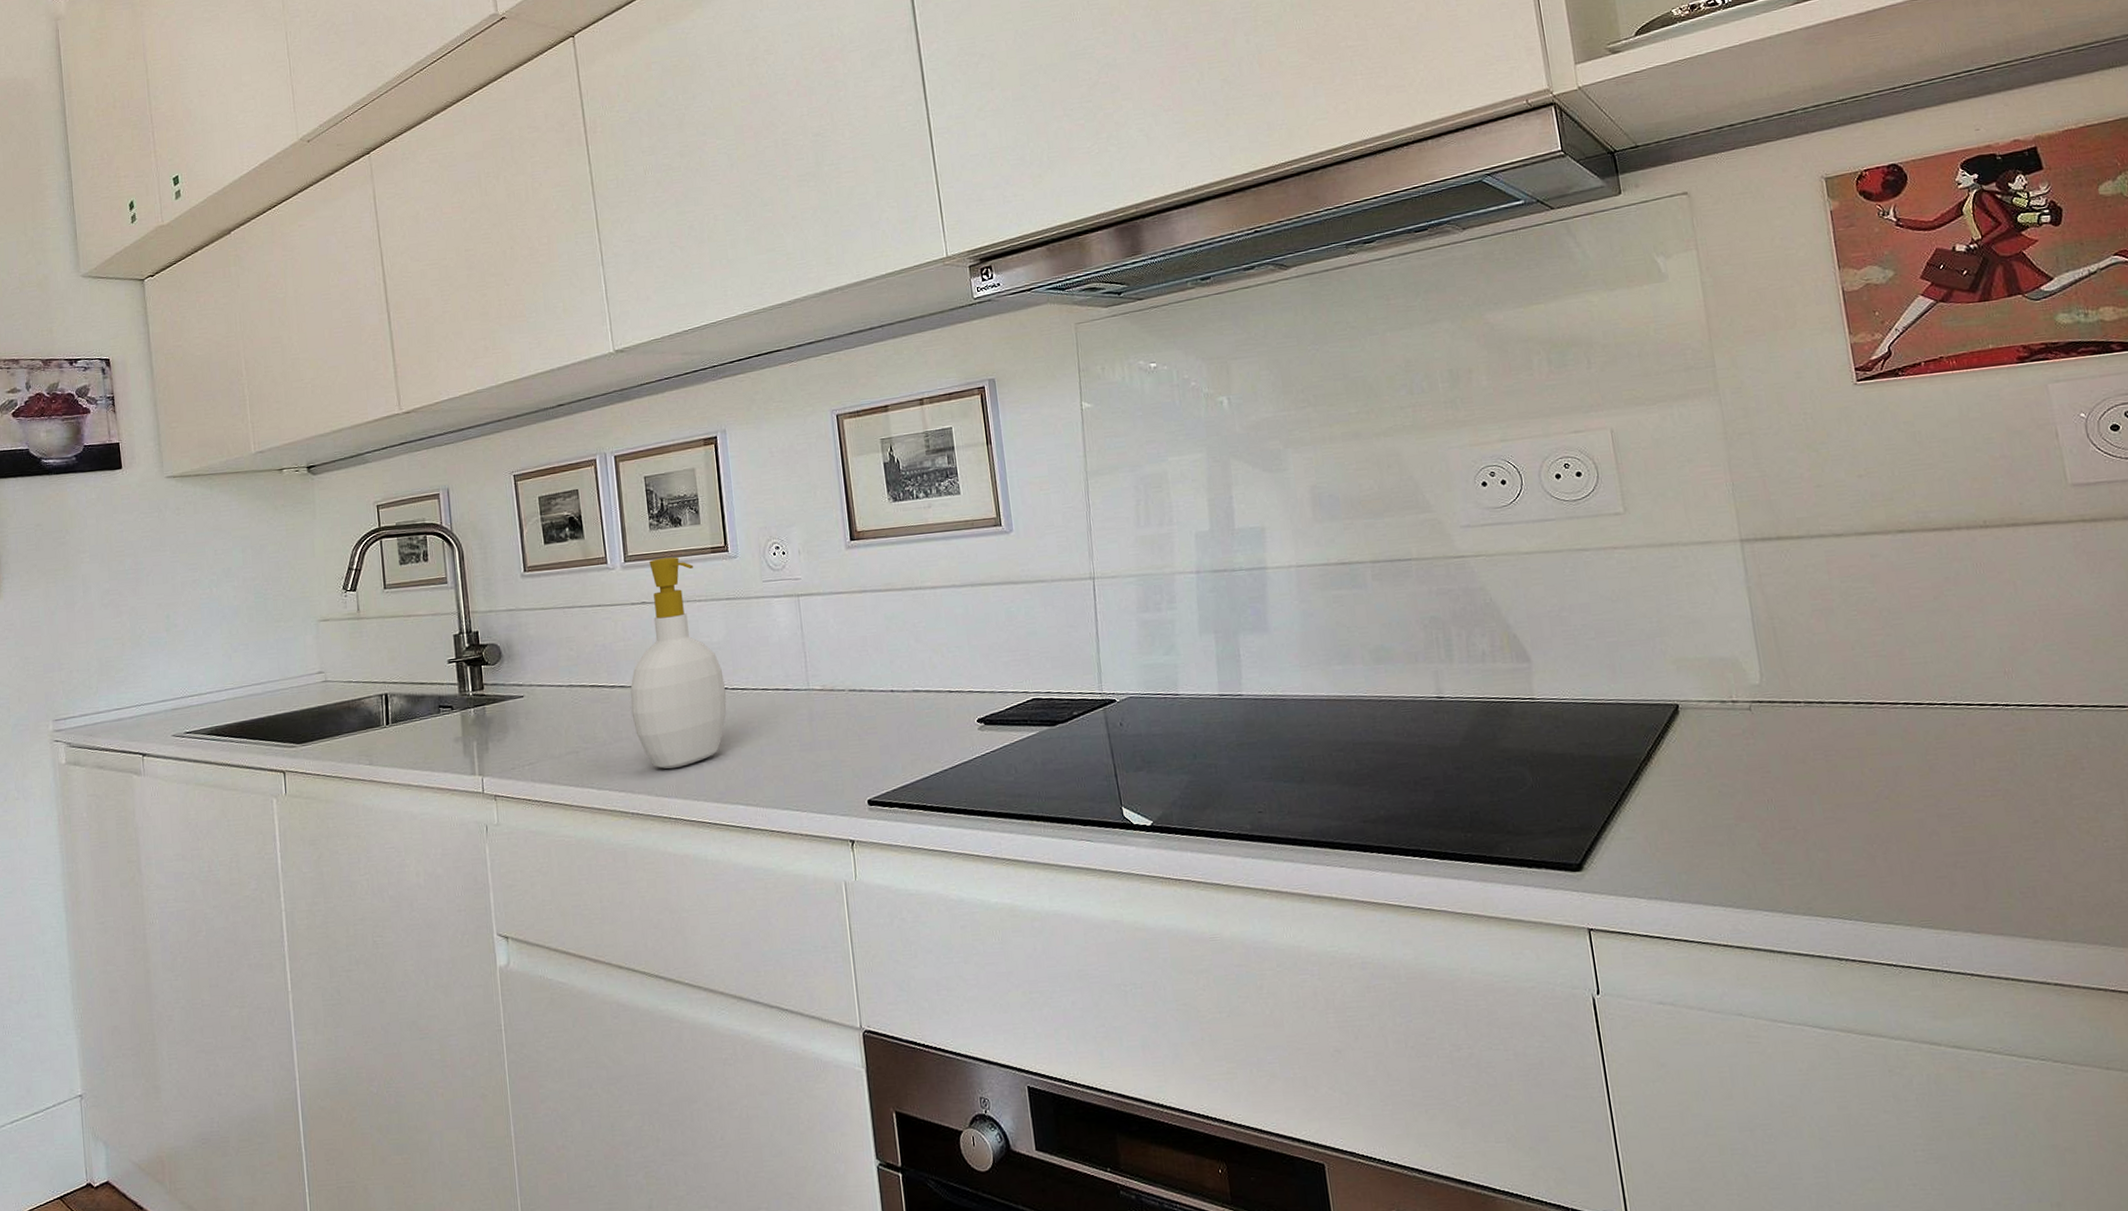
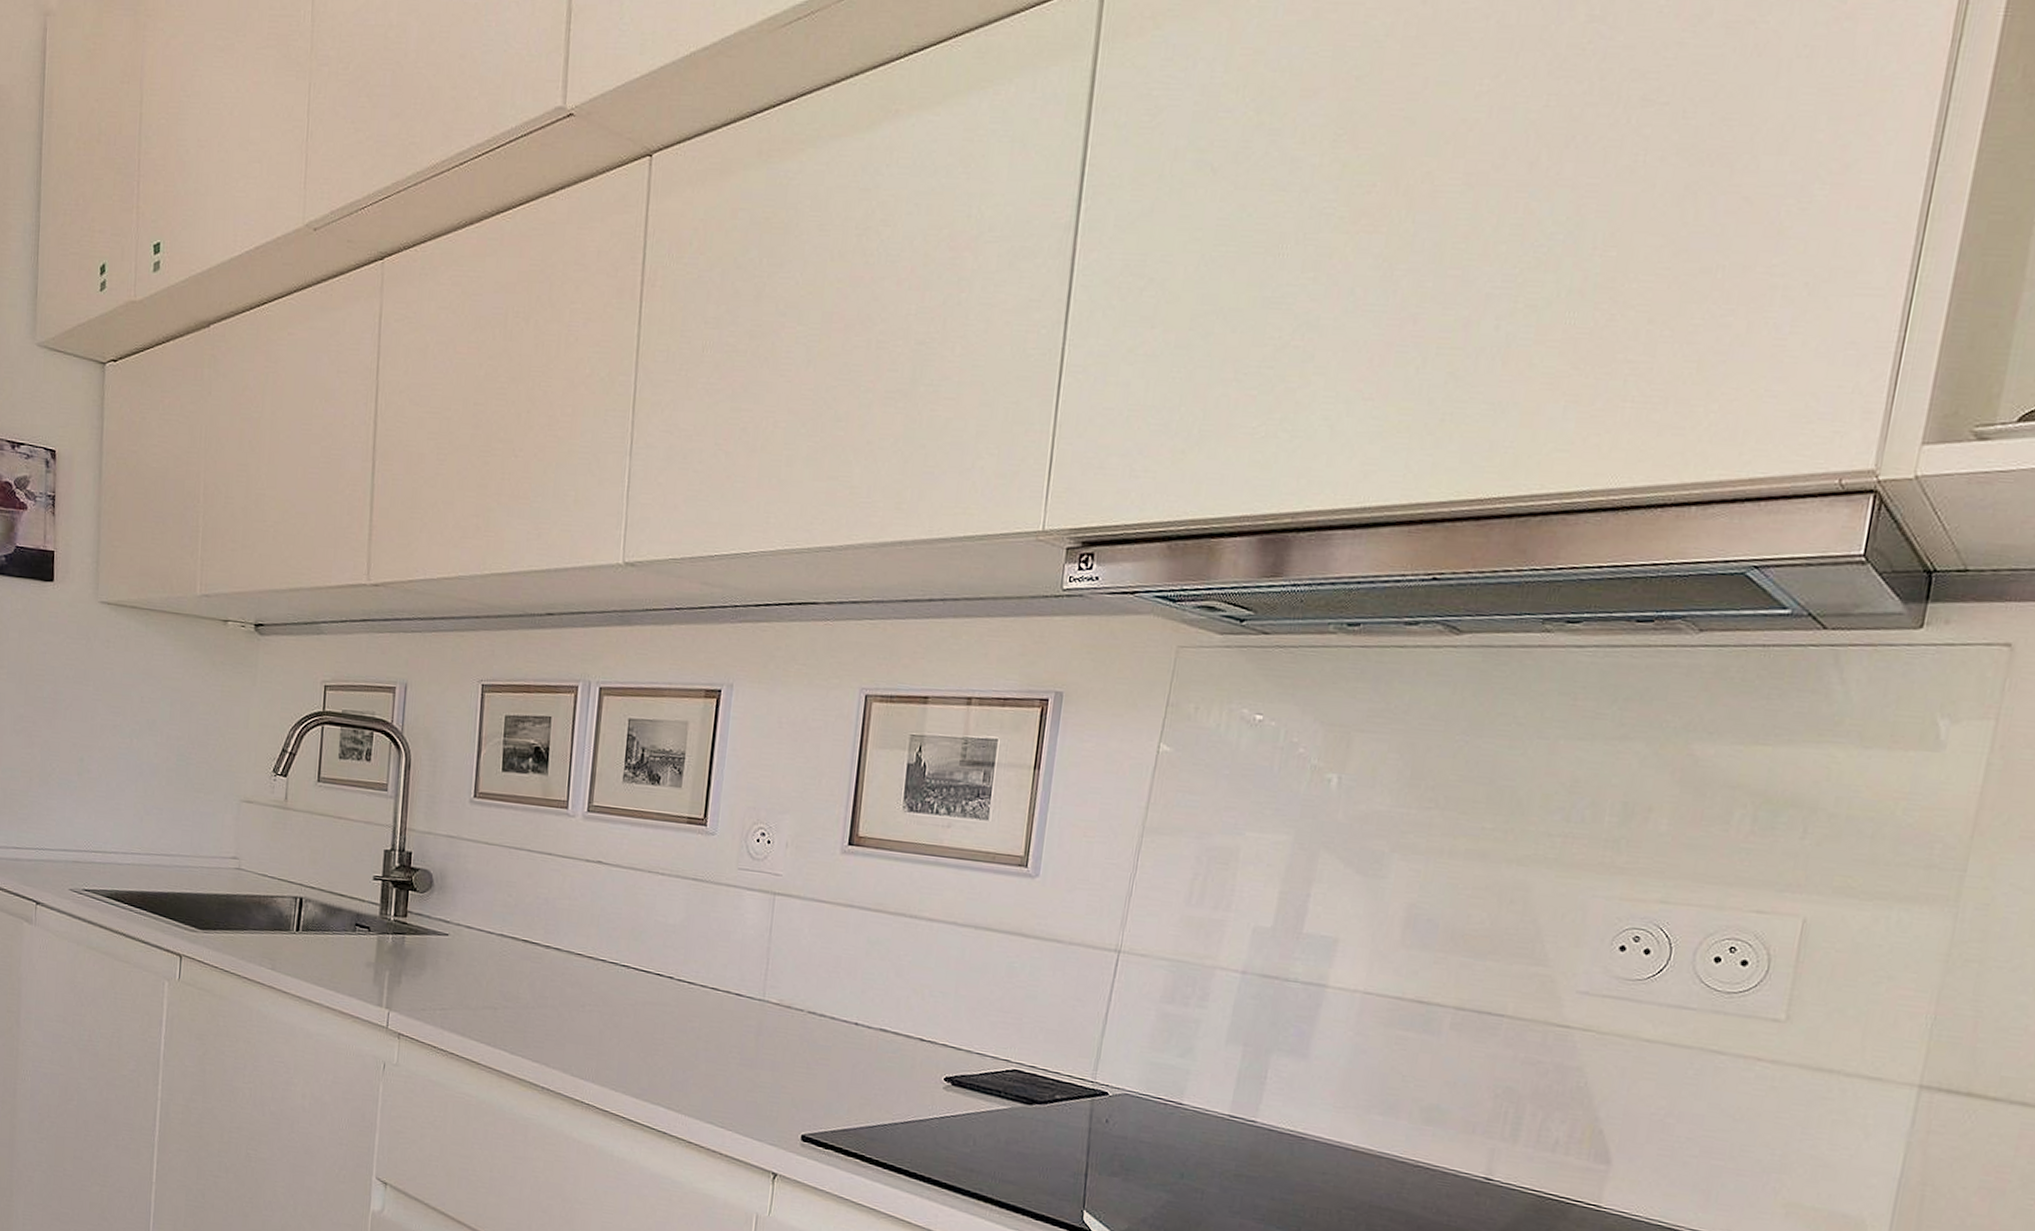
soap bottle: present [630,556,727,770] -> none [562,815,672,1052]

